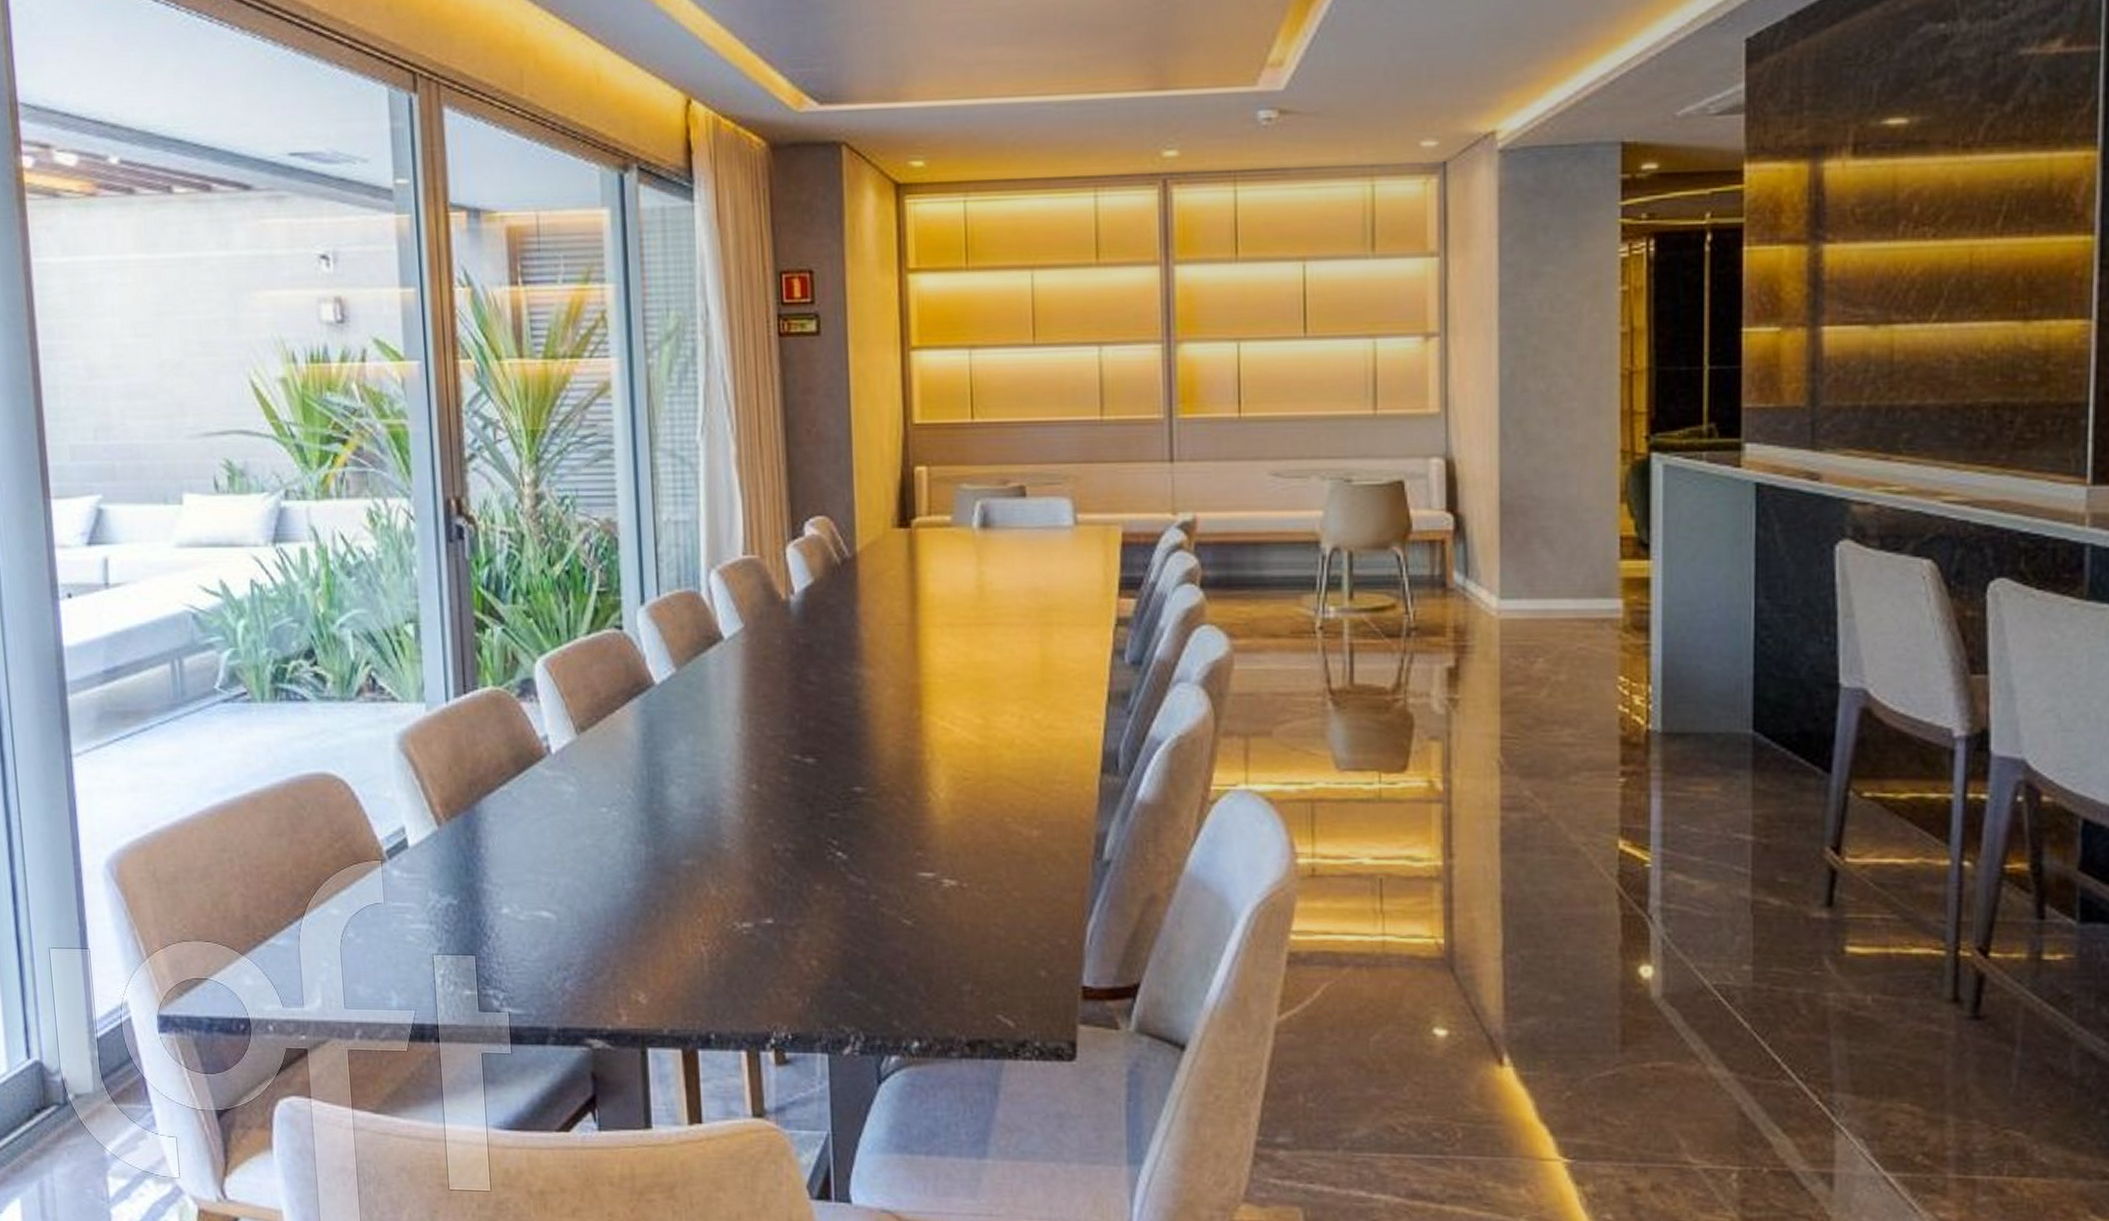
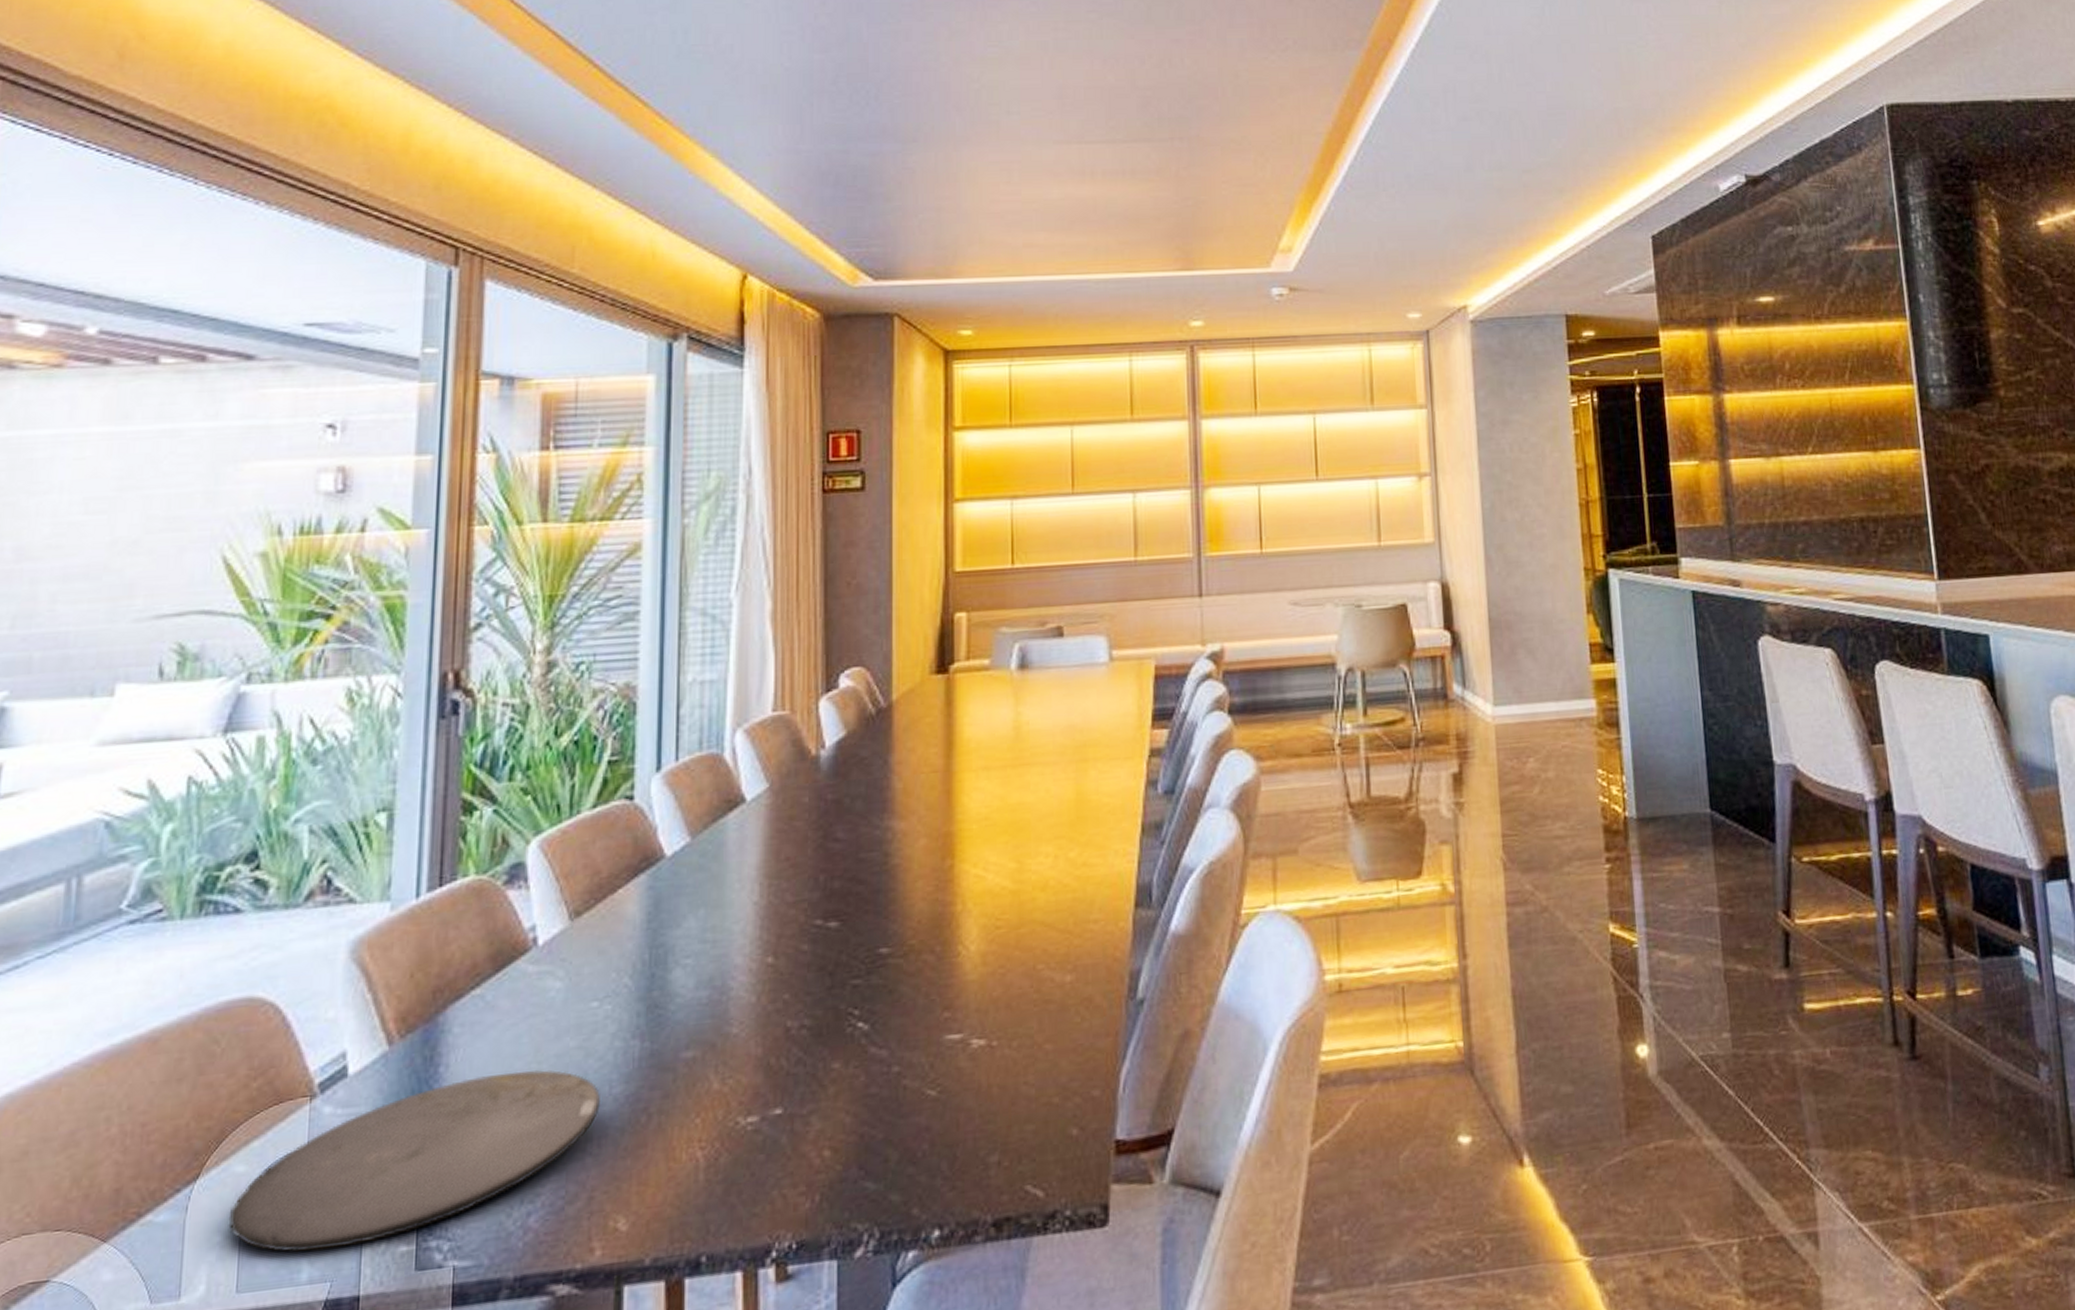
plate: none [331,860,616,985] -> present [228,1069,600,1253]

